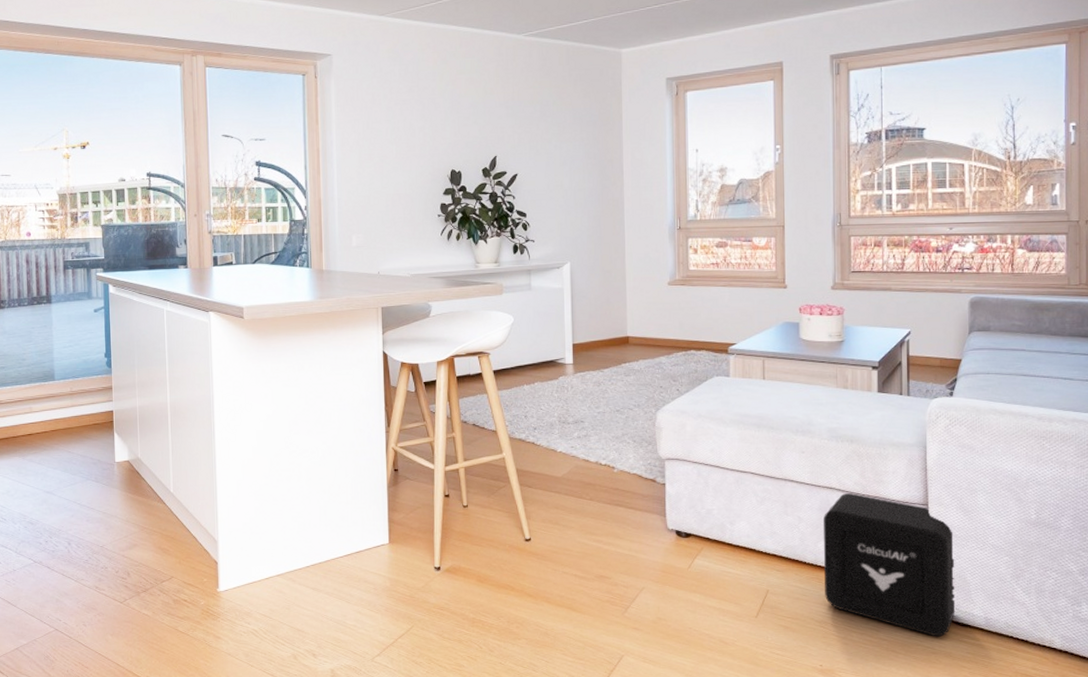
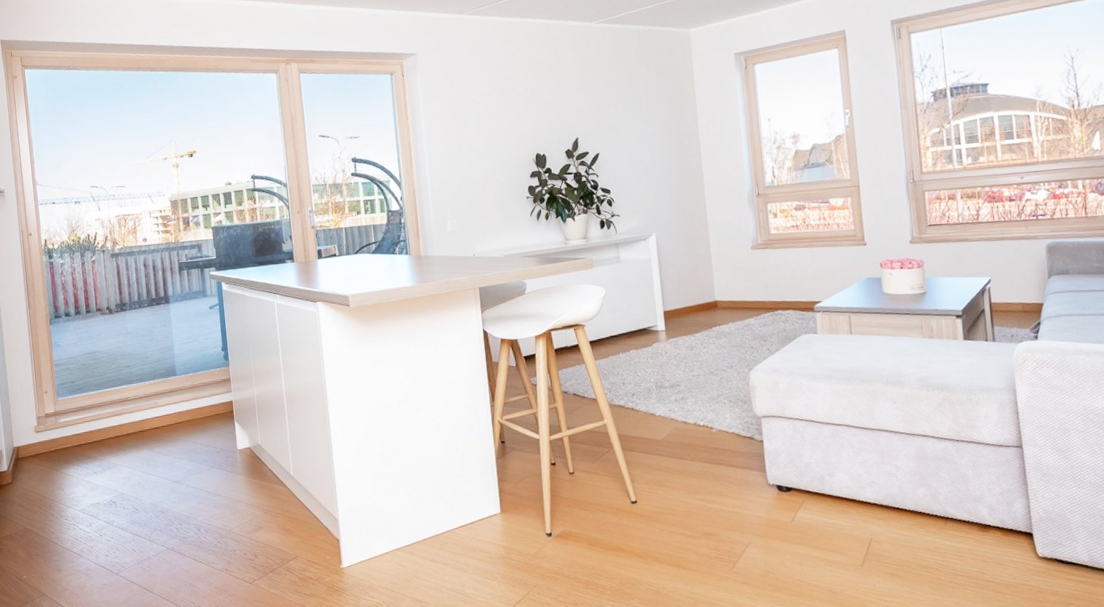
air purifier: present [822,493,957,637] -> none [919,439,1060,576]

